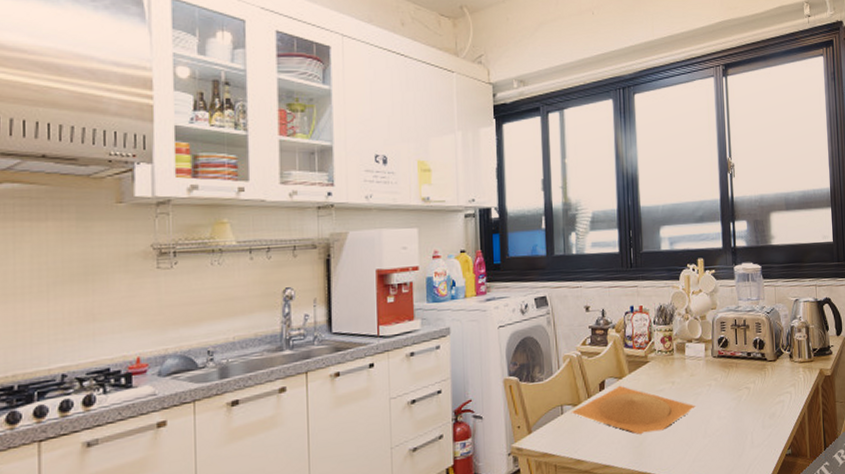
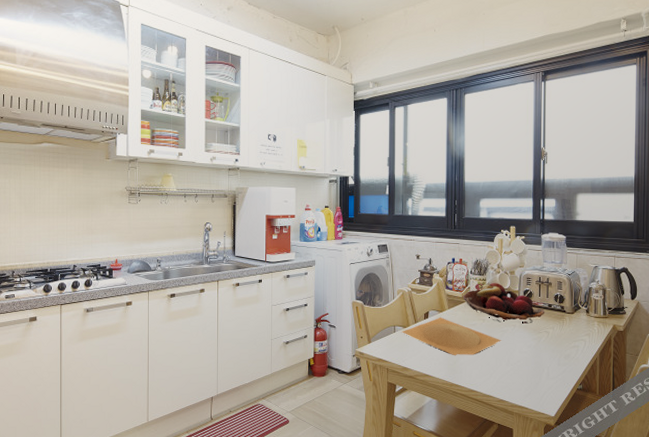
fruit basket: none [646,332,744,383] -> present [463,283,545,324]

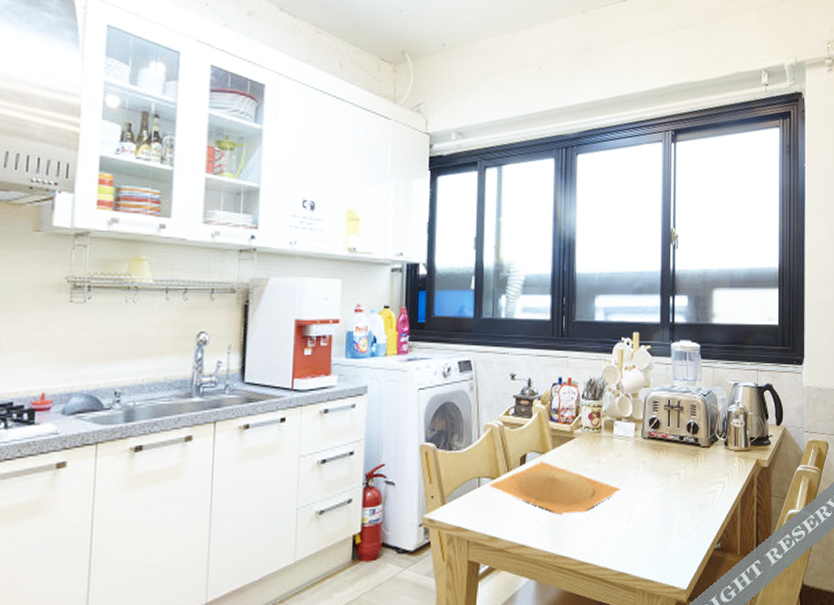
fruit basket: present [463,283,545,324] -> none [572,410,676,464]

